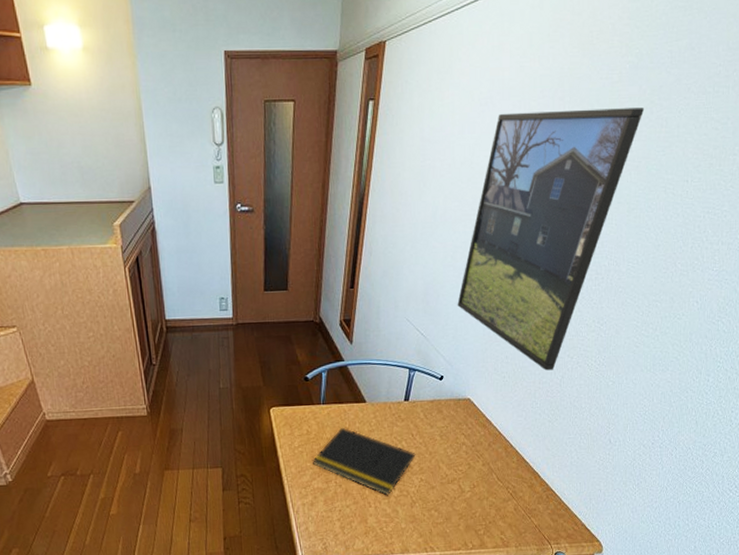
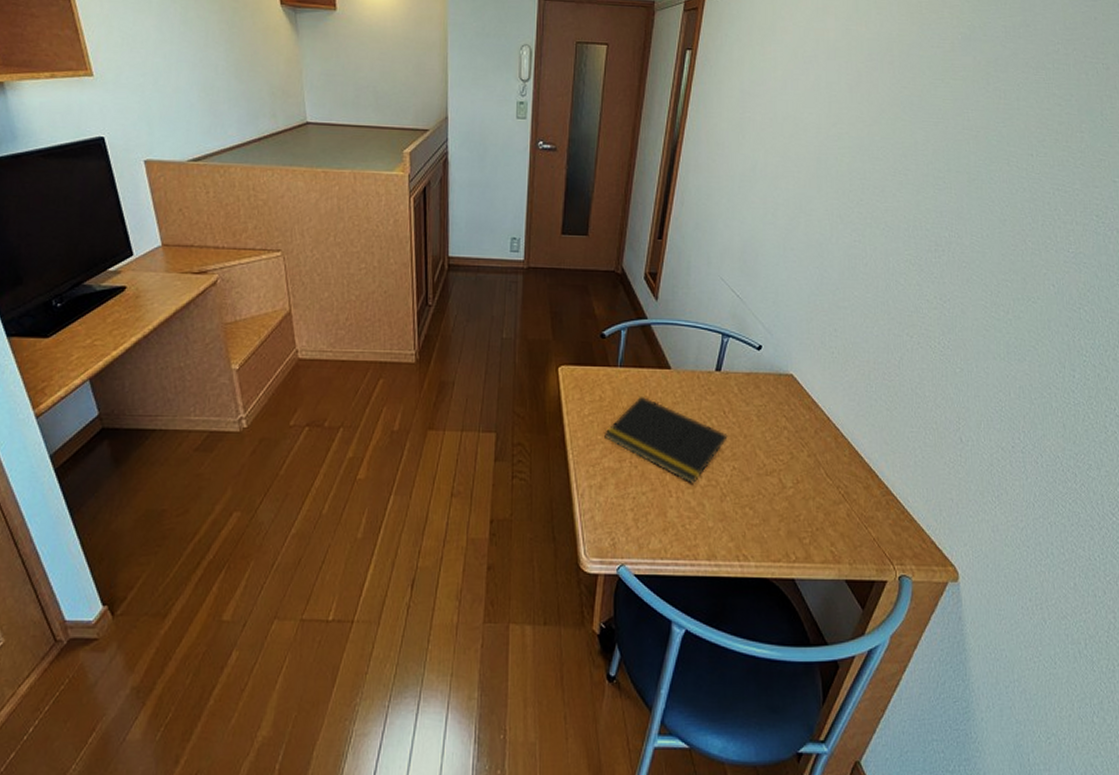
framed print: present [457,108,645,371] -> none [778,72,981,349]

